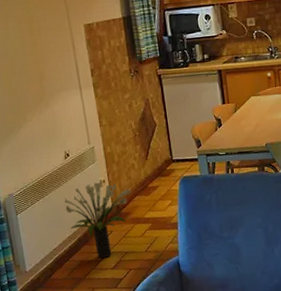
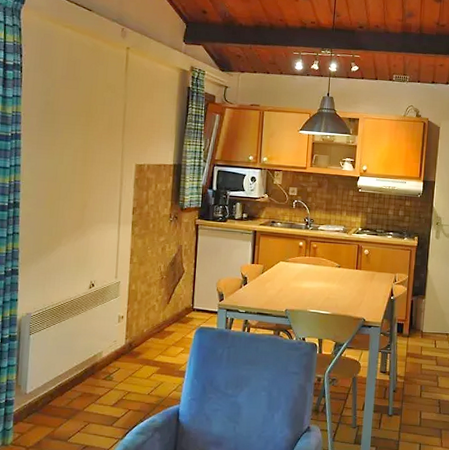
potted plant: present [63,182,132,259] -> none [77,317,147,394]

